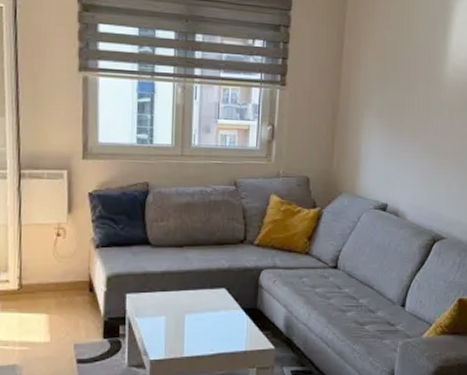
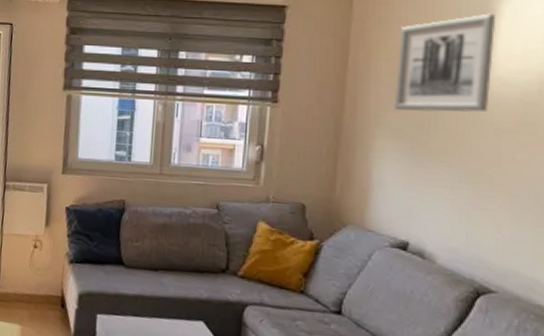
wall art: none [378,10,453,94] -> present [393,13,496,113]

